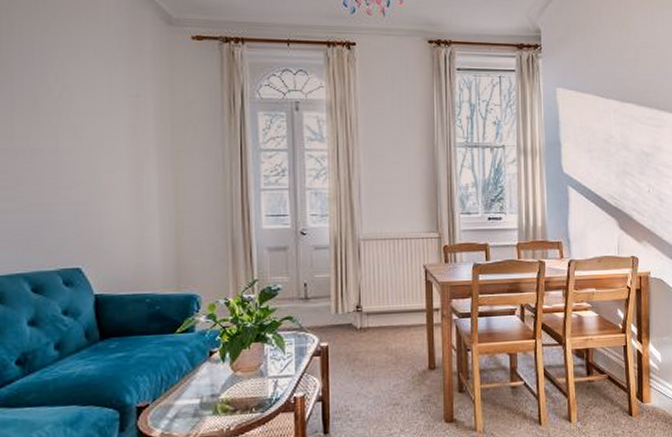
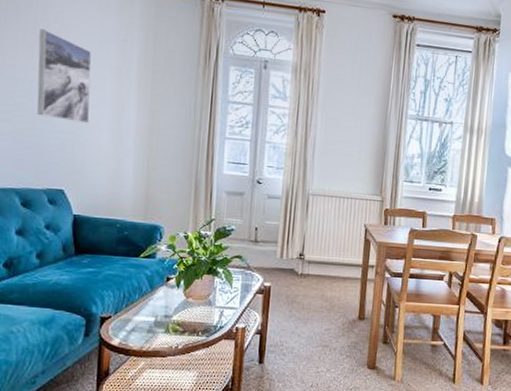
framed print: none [38,93,104,191] -> present [37,29,92,124]

